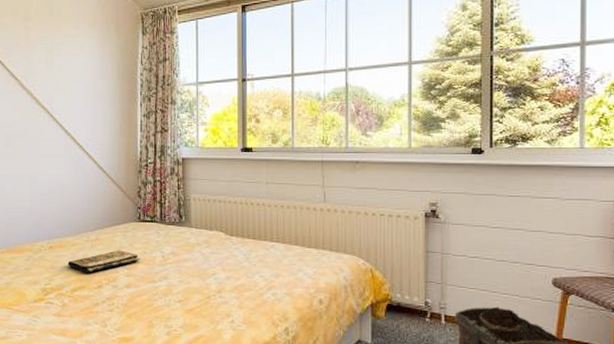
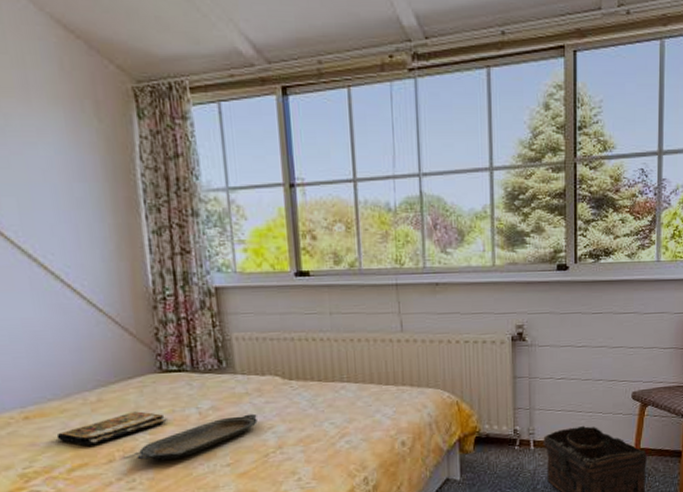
serving tray: none [117,261,204,291] -> present [136,413,258,460]

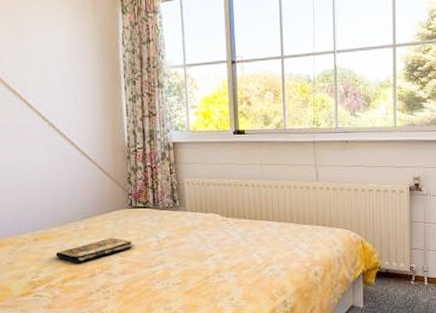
serving tray: present [136,413,258,460] -> none [111,243,201,277]

